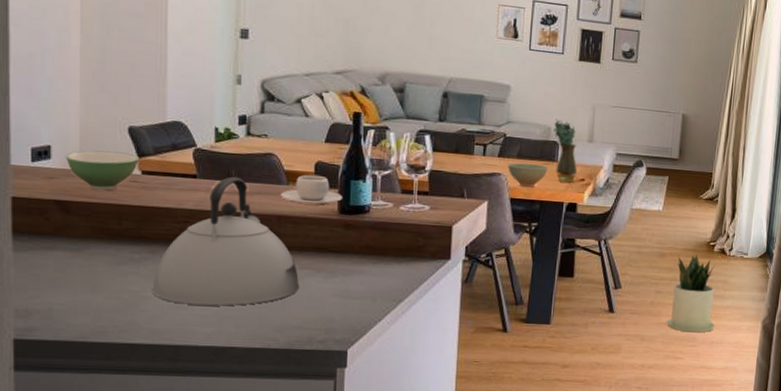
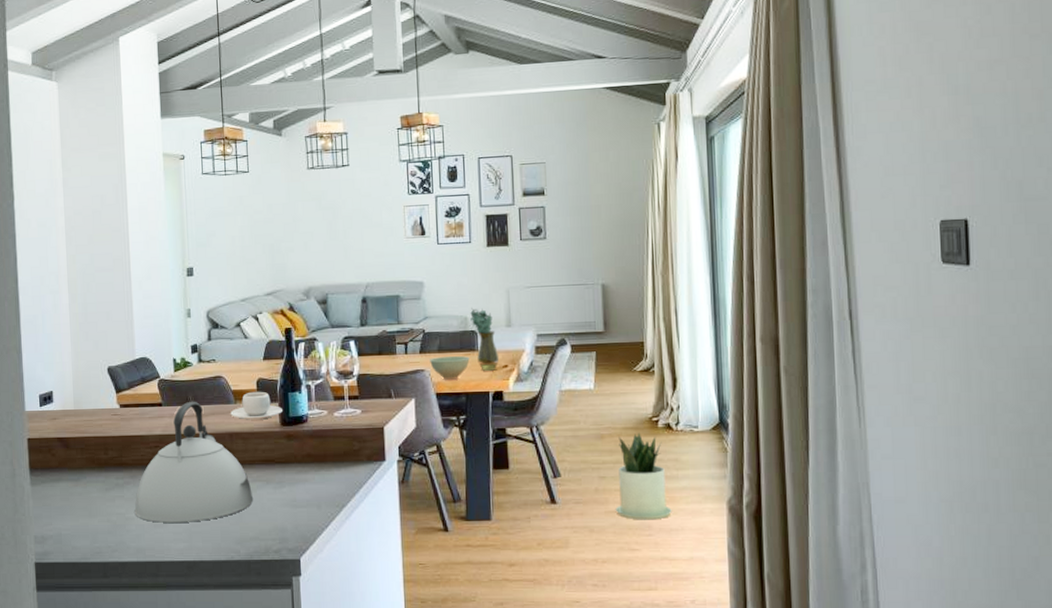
bowl: present [65,150,139,191] -> none [63,390,117,426]

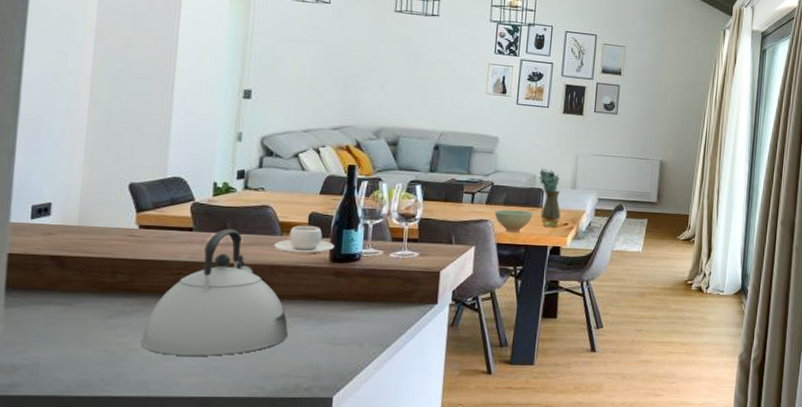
planter: present [615,432,672,520] -> none [646,293,694,370]

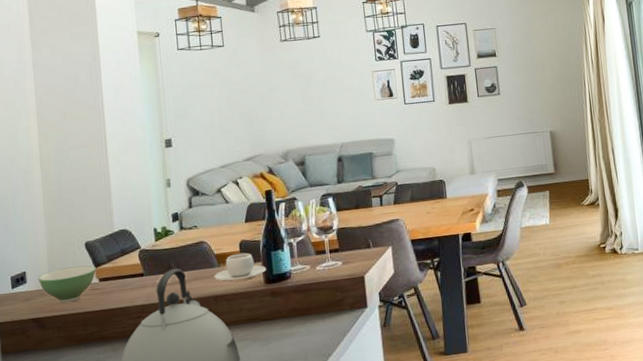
bowl: none [64,206,137,246] -> present [37,265,96,304]
bowl: present [495,209,533,232] -> none [403,203,440,227]
vase: present [539,167,562,227] -> none [437,159,466,216]

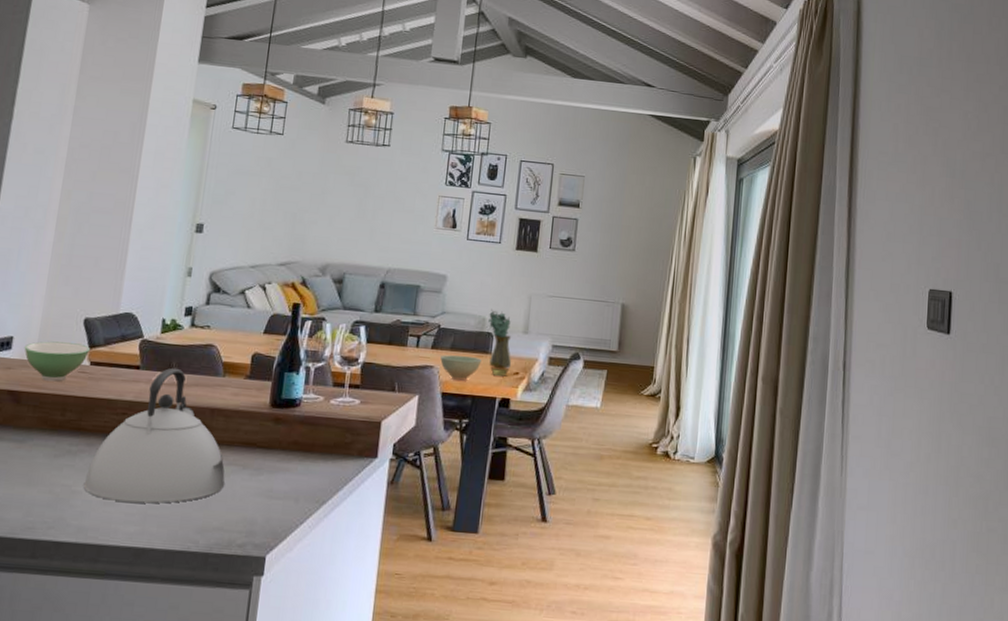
teacup: present [214,252,267,282] -> none [216,366,276,398]
bowl: none [403,203,440,227] -> present [440,355,482,381]
vase: none [437,159,466,216] -> present [488,308,512,377]

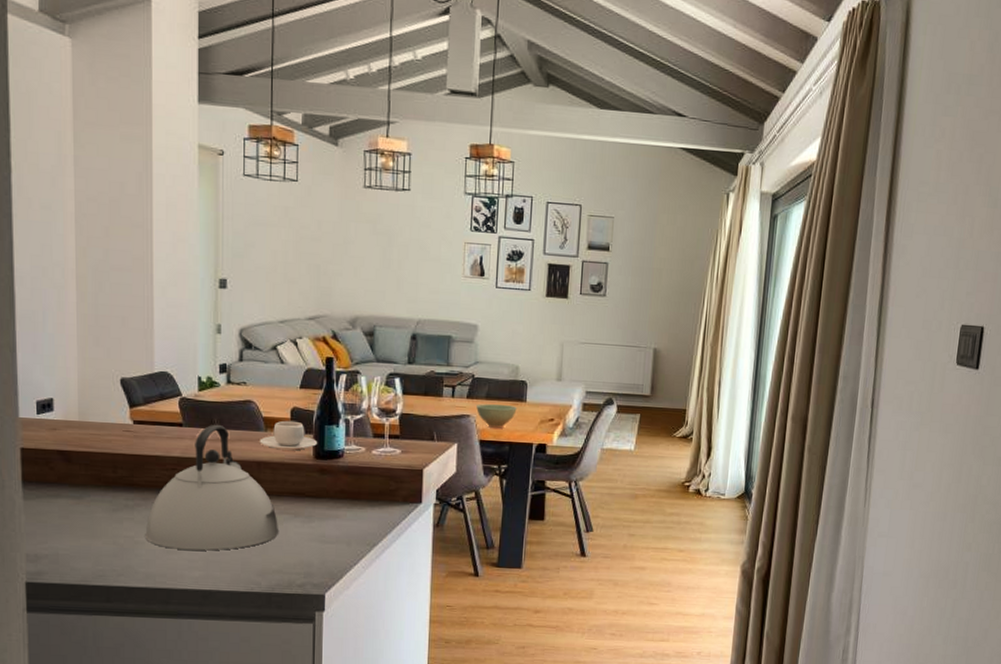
bowl: present [24,341,90,382] -> none [66,401,131,441]
teacup: none [216,366,276,398] -> present [259,420,318,451]
vase: present [488,308,512,377] -> none [522,357,547,423]

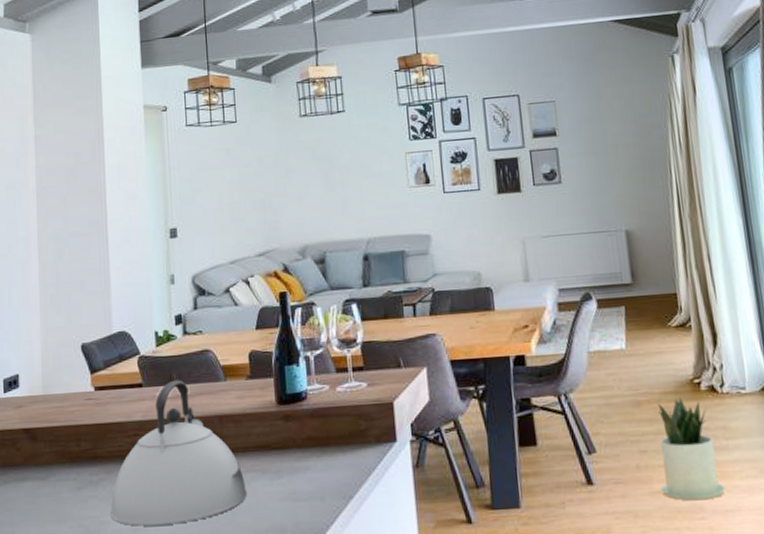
teacup: present [259,420,318,451] -> none [219,365,280,400]
bowl: present [476,404,517,428] -> none [441,316,486,345]
planter: none [640,495,691,578] -> present [658,397,726,501]

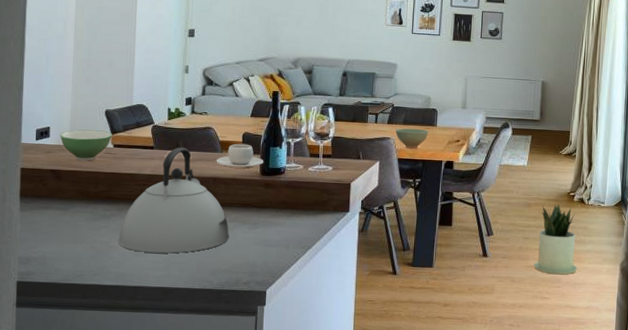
bowl: none [30,371,92,414] -> present [59,129,112,162]
teacup: none [219,365,280,400] -> present [216,143,264,169]
bowl: none [441,316,486,345] -> present [395,128,429,148]

